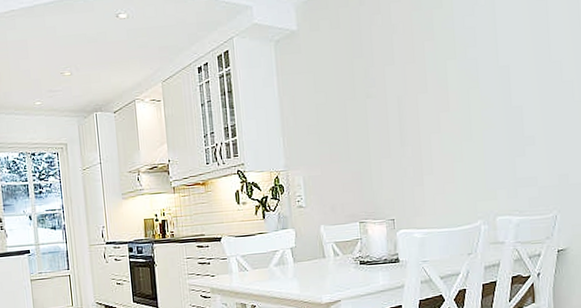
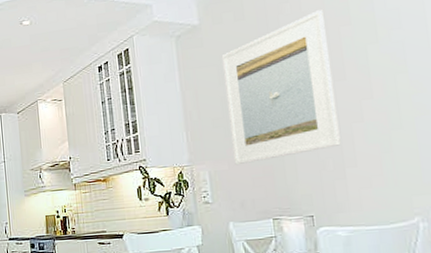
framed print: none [317,24,421,171] -> present [221,10,341,166]

